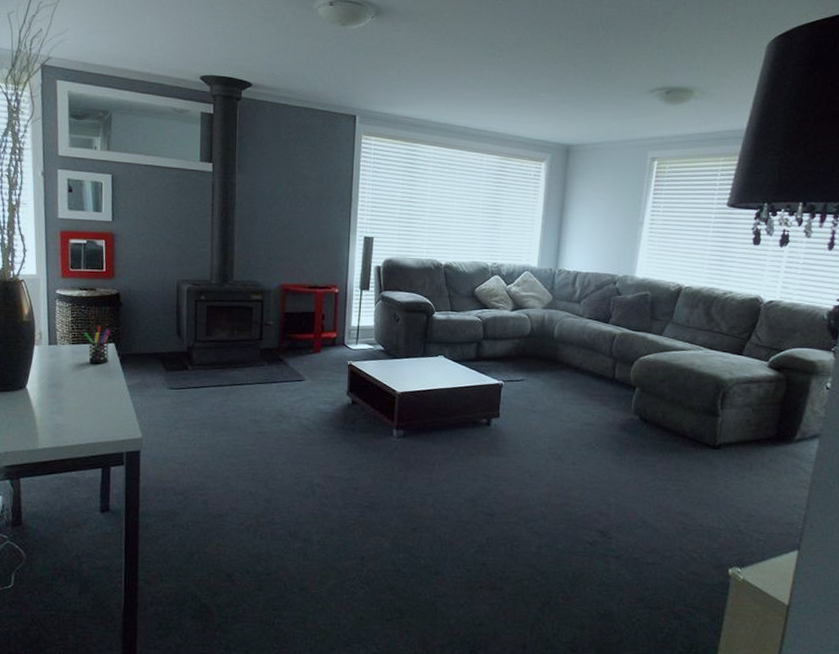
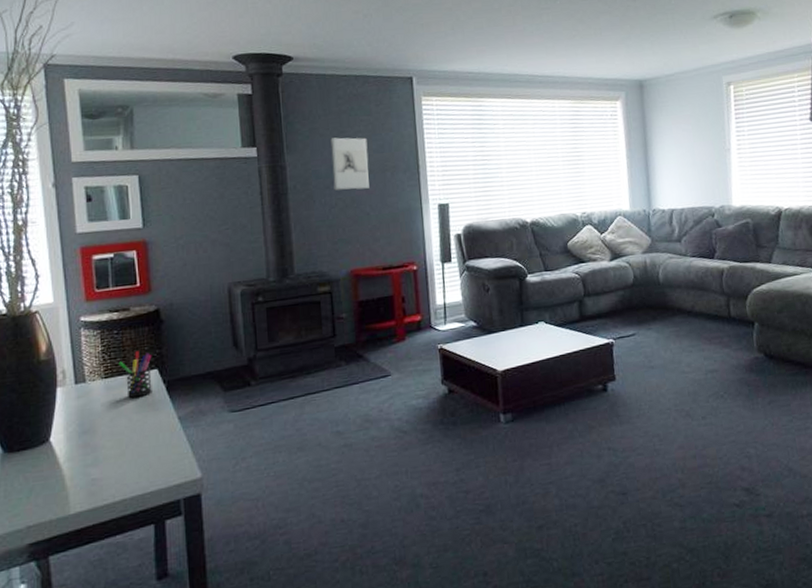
wall sculpture: none [275,163,309,215] -> present [330,137,370,191]

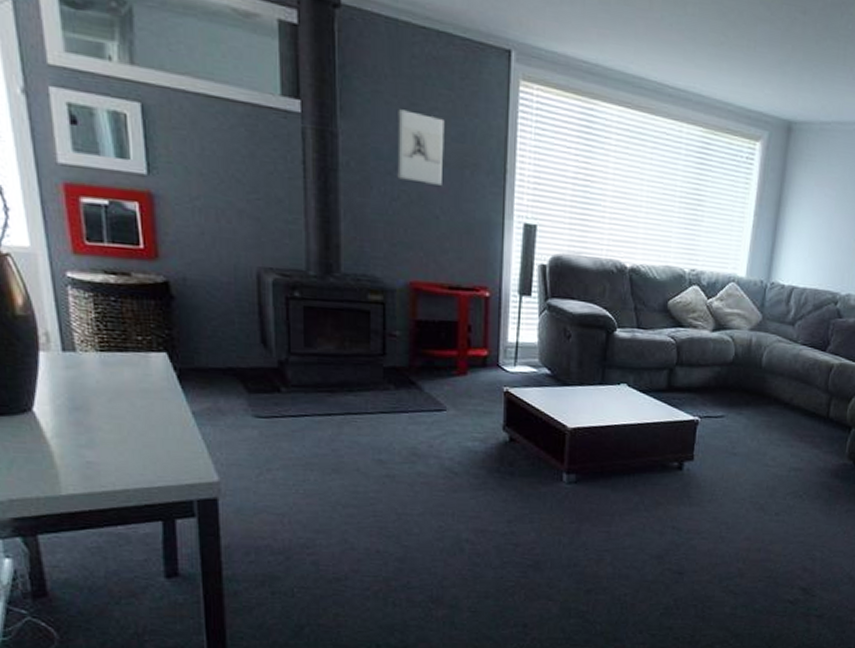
pen holder: present [118,351,152,398] -> none [117,327,160,381]

